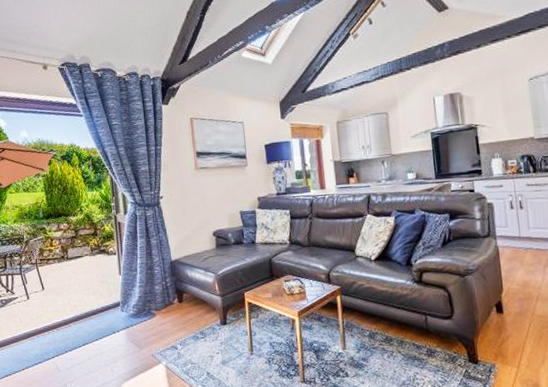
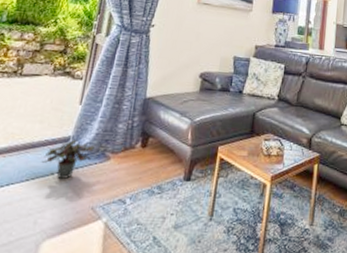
potted plant: none [103,304,141,337] -> present [41,140,95,180]

